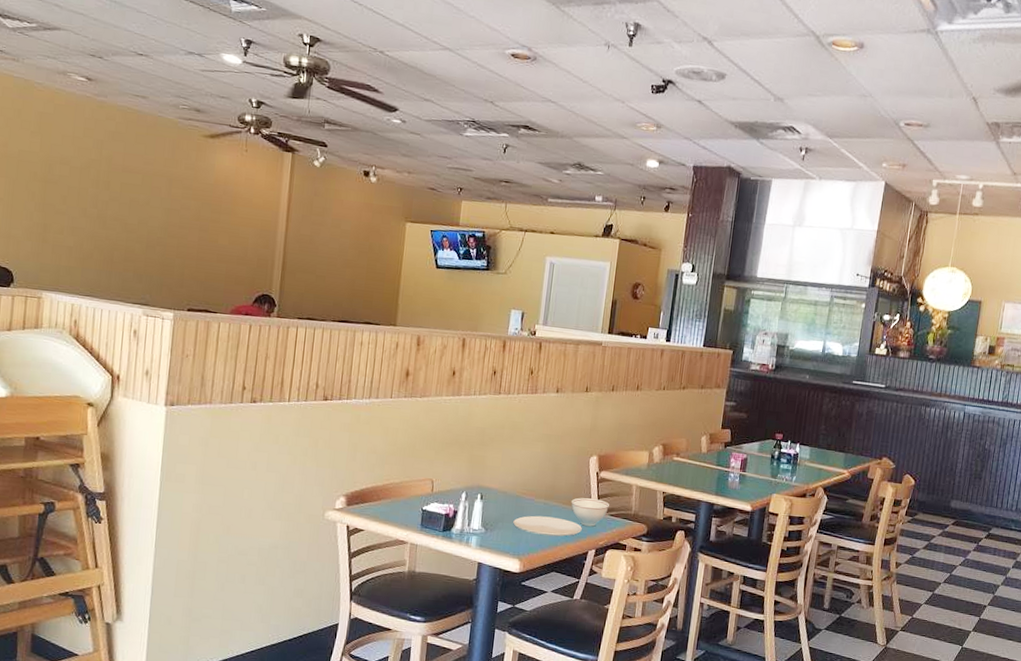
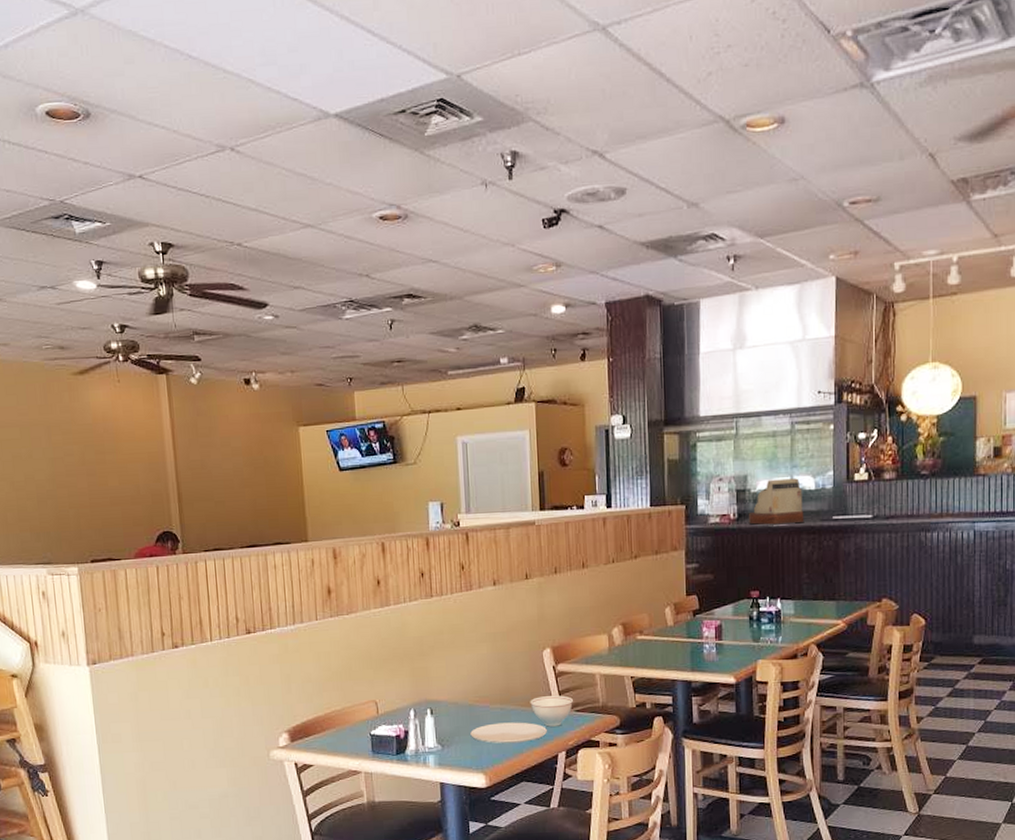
cash register: none [784,341,832,383] -> present [749,478,804,526]

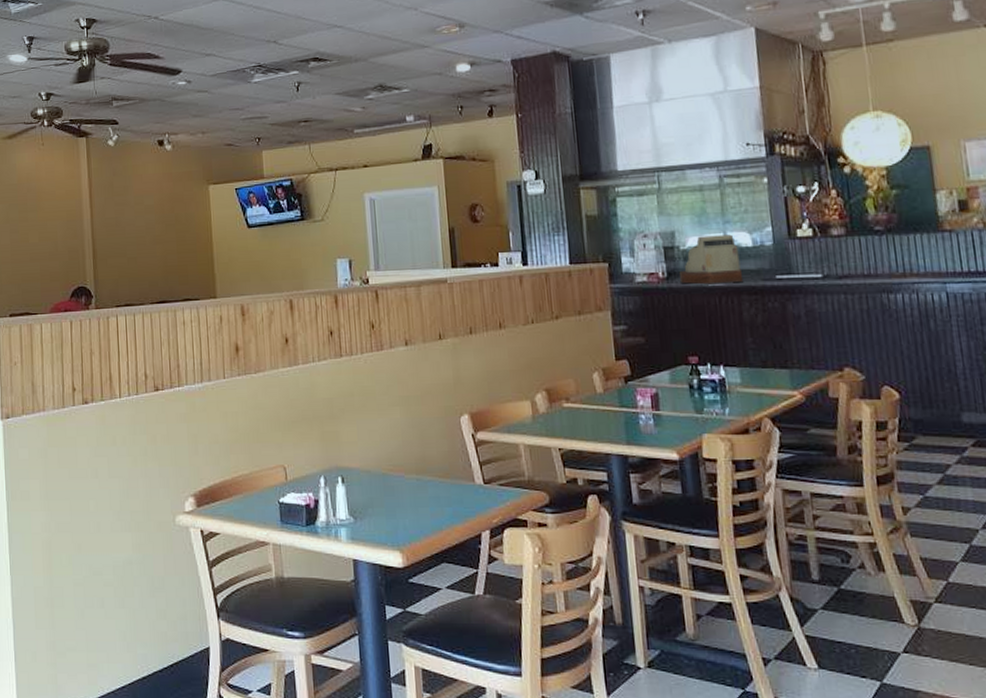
plate: present [470,722,547,744] -> none [384,495,468,519]
bowl: present [530,695,574,728] -> none [448,467,497,503]

